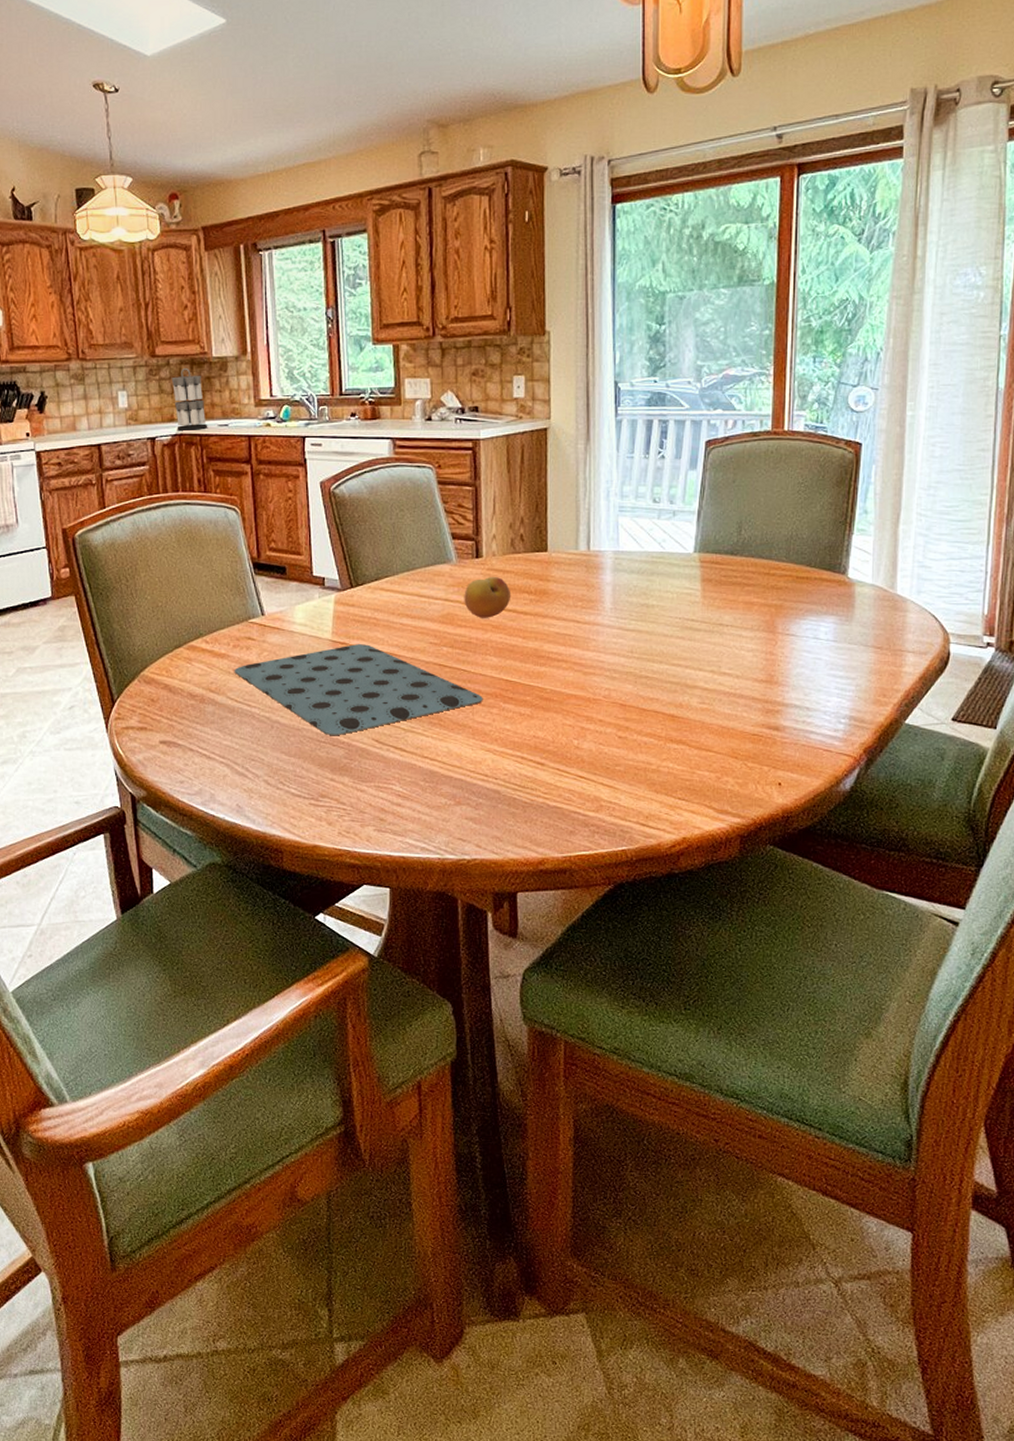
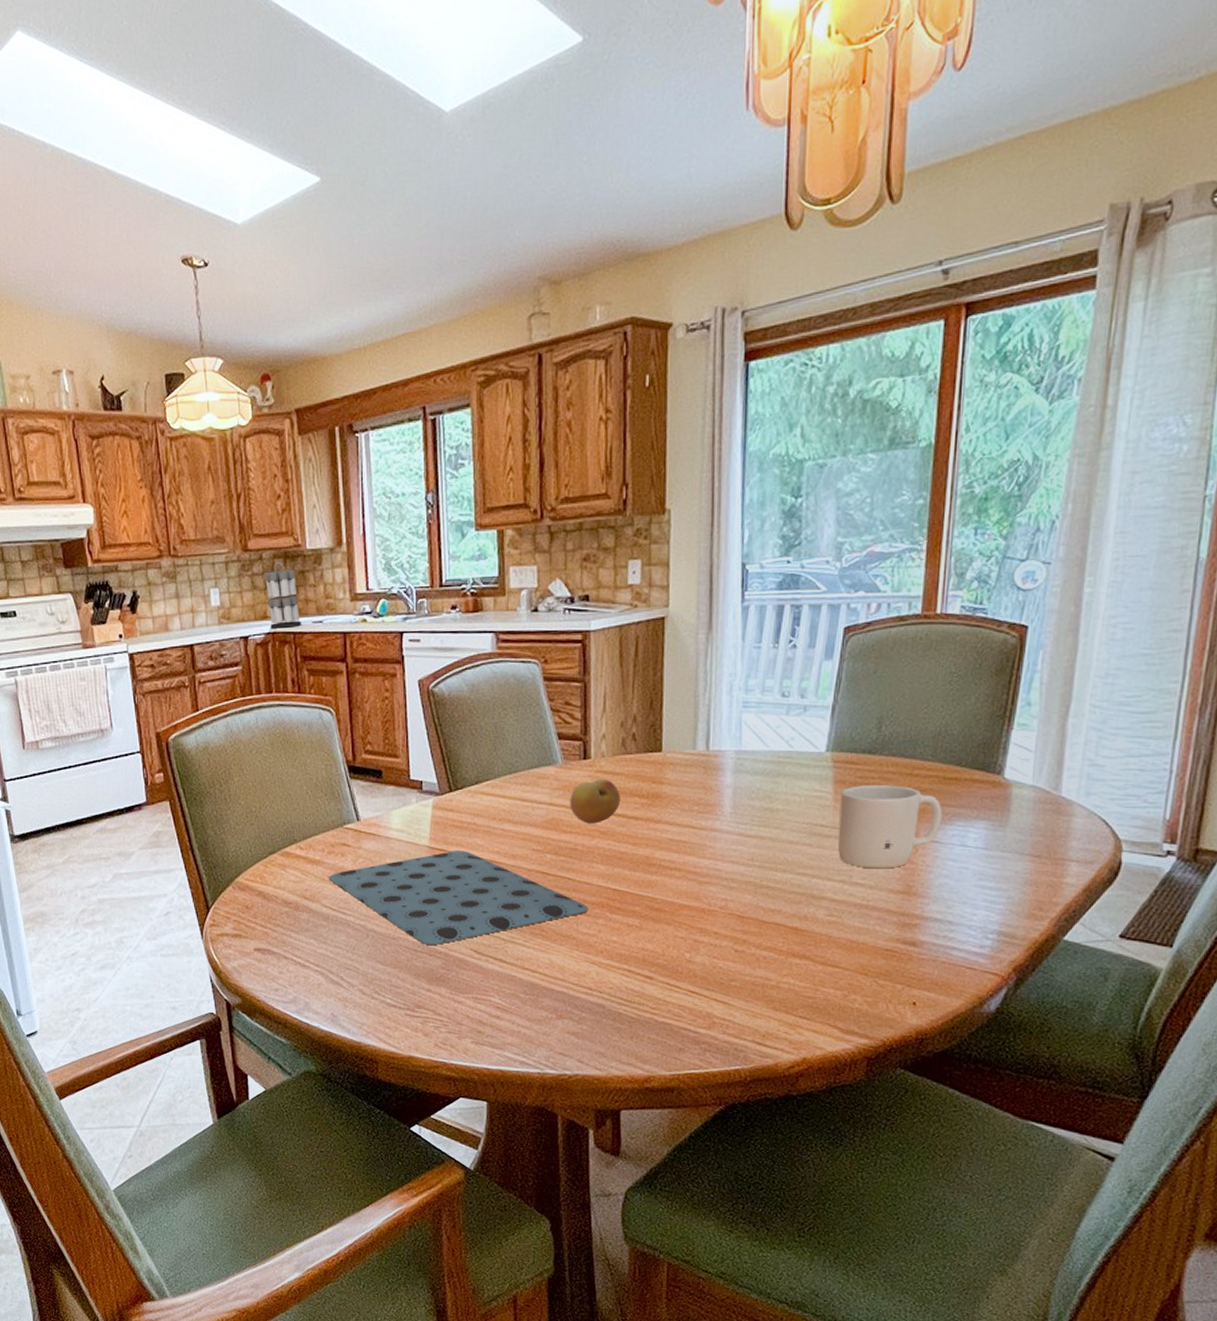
mug: none [707,583,797,660] -> present [837,785,943,869]

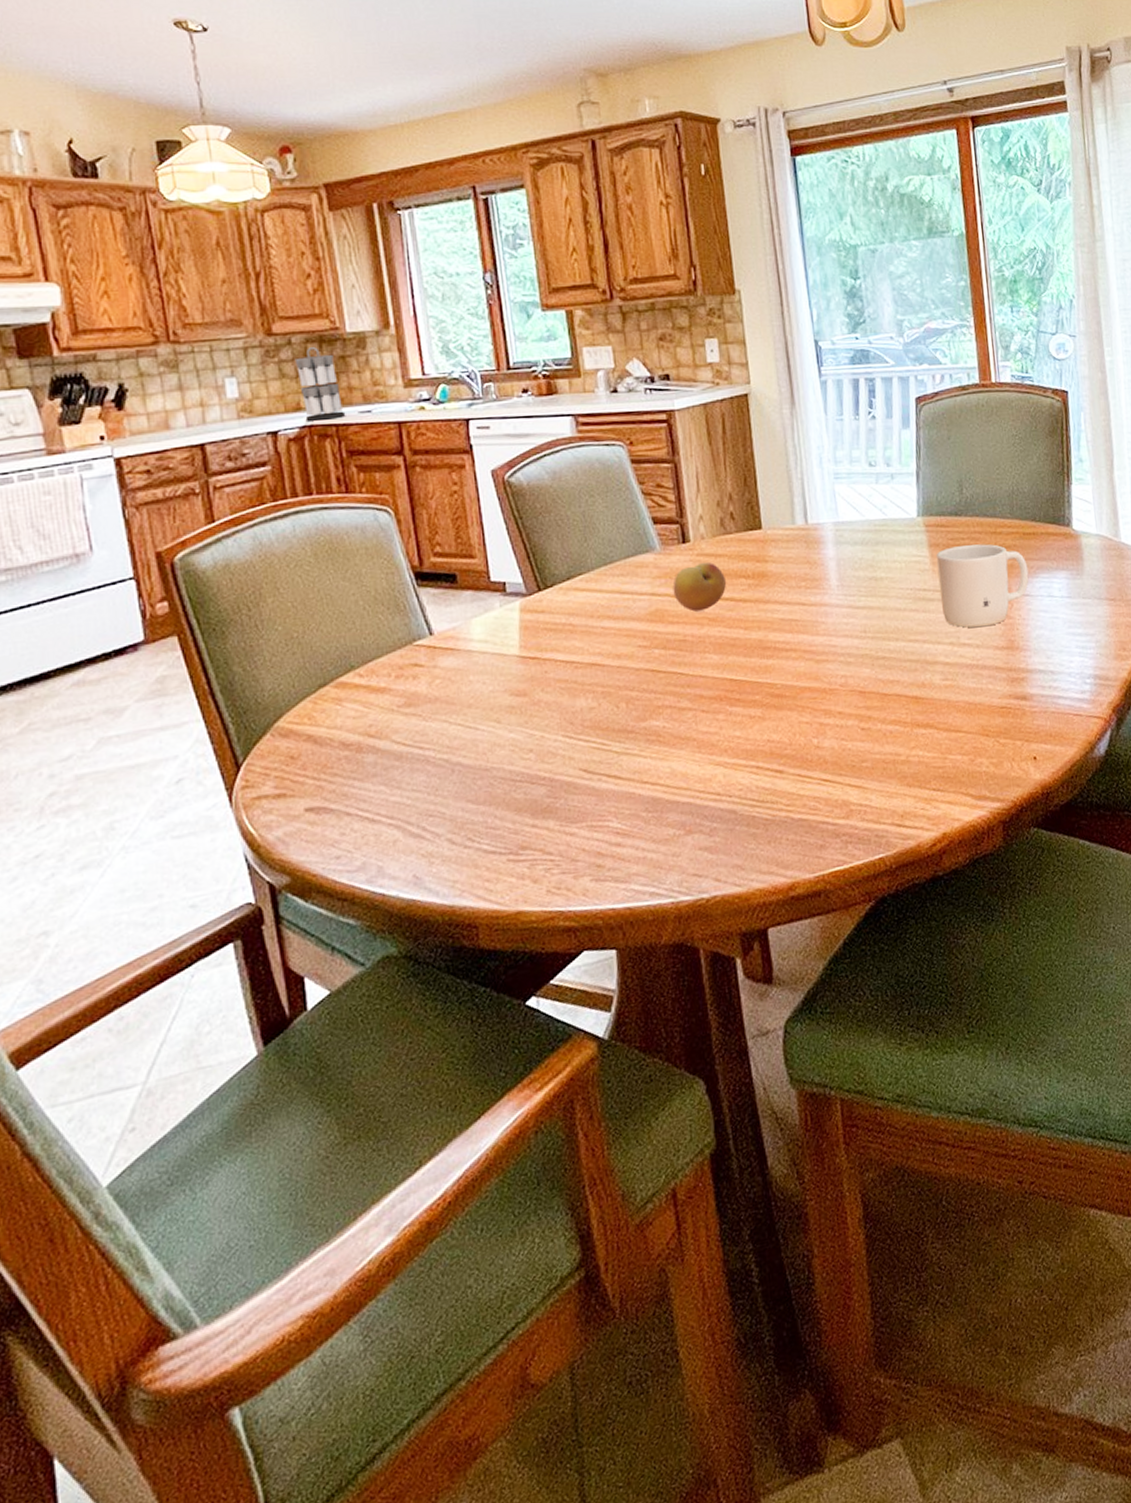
placemat: present [328,851,588,945] -> none [398,656,706,772]

